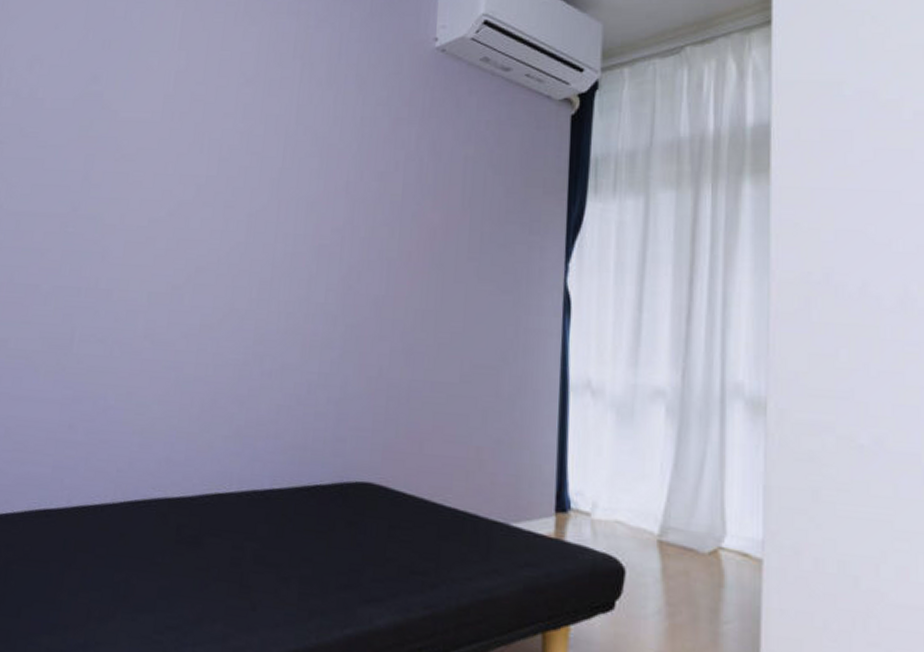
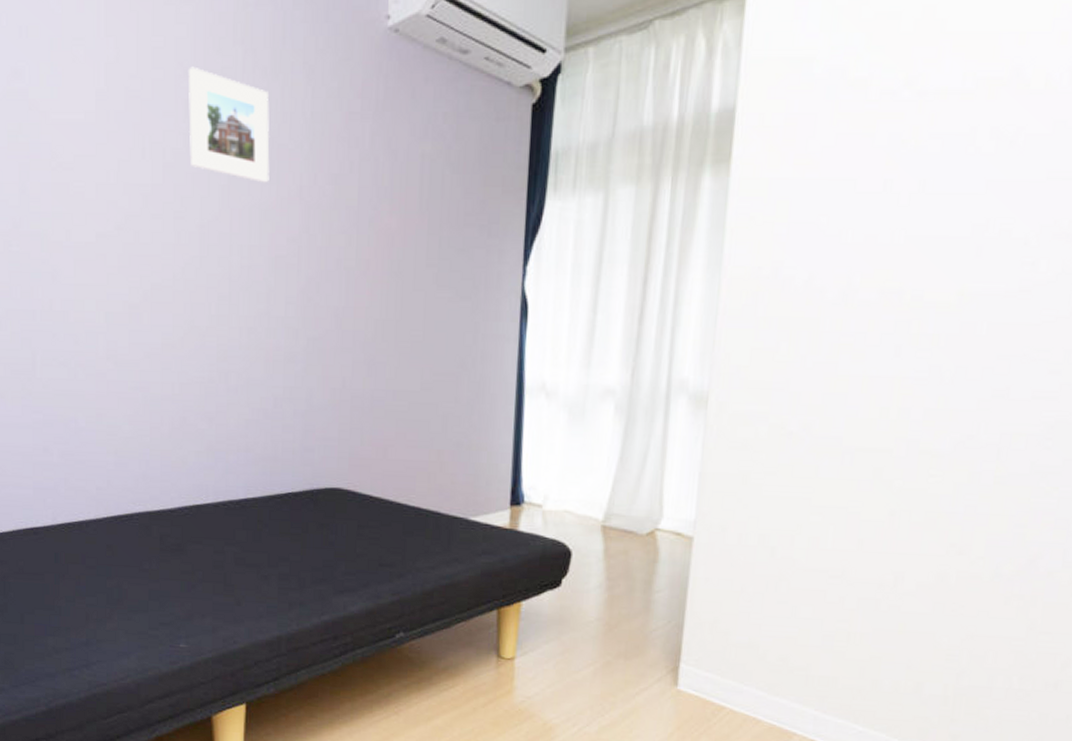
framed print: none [244,76,323,178] -> present [188,66,270,183]

